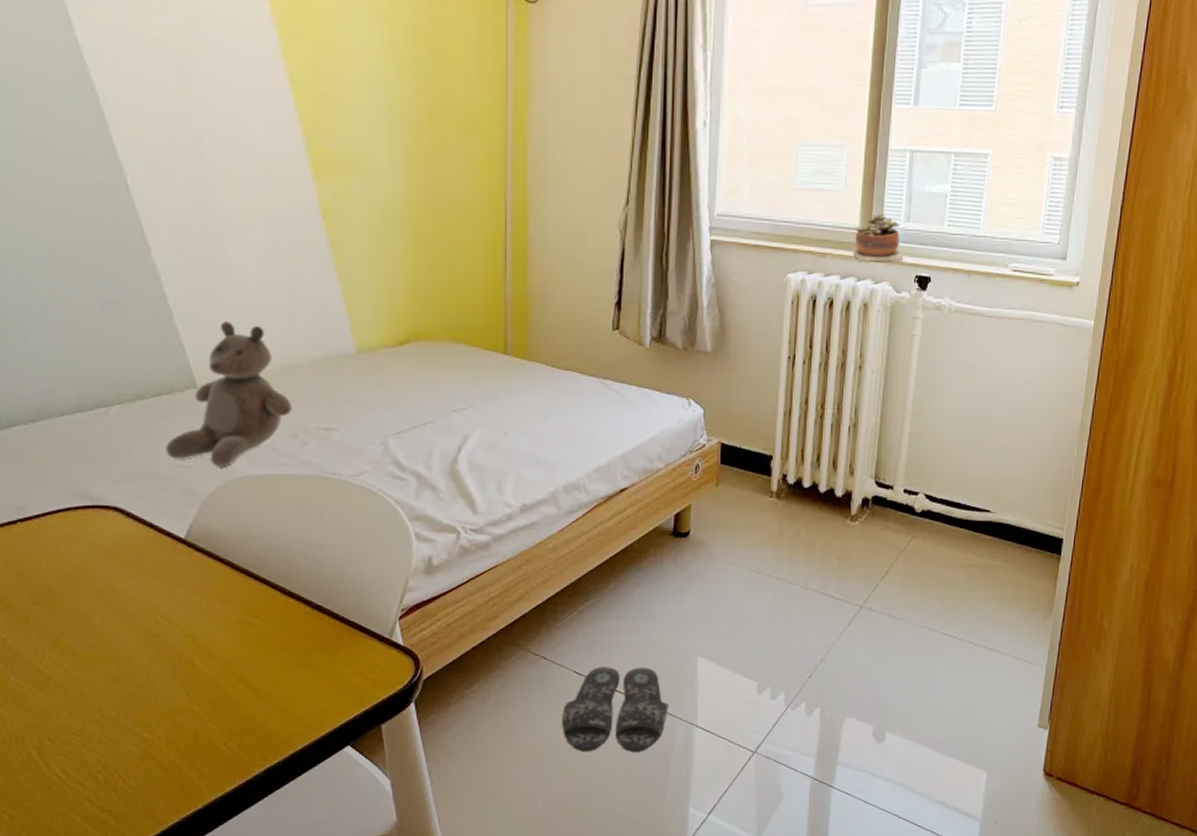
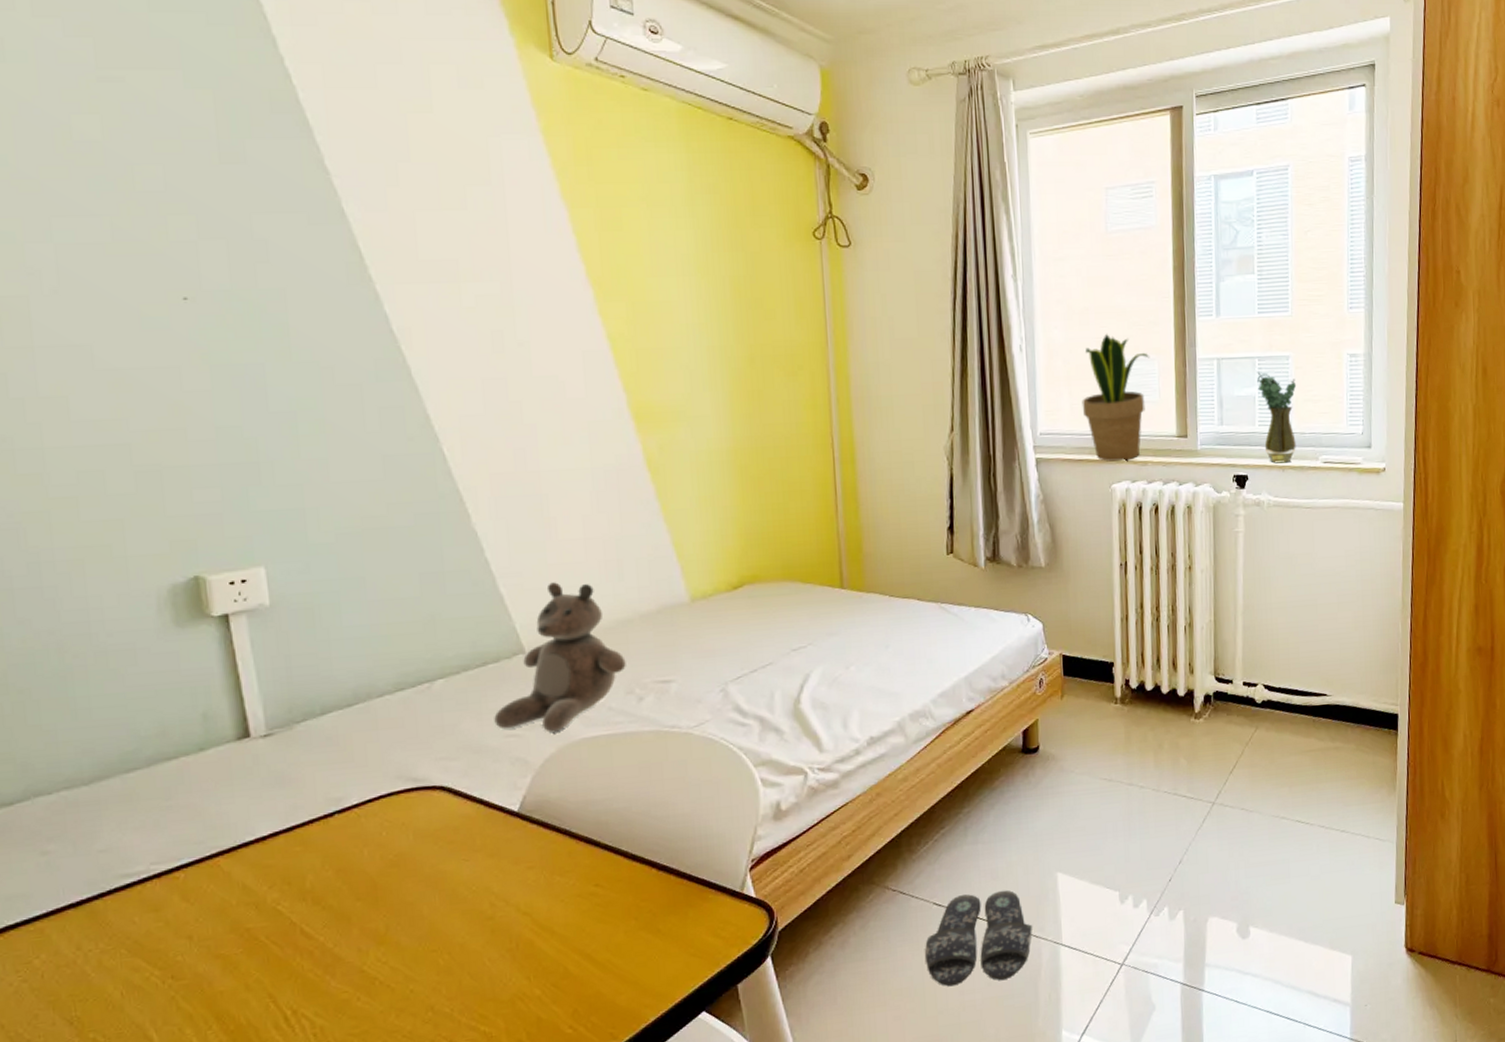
potted plant: none [763,114,840,251] -> present [1082,333,1150,462]
succulent plant: present [853,213,903,262] -> none [1173,419,1220,467]
vase: none [951,167,993,268] -> present [1257,371,1297,464]

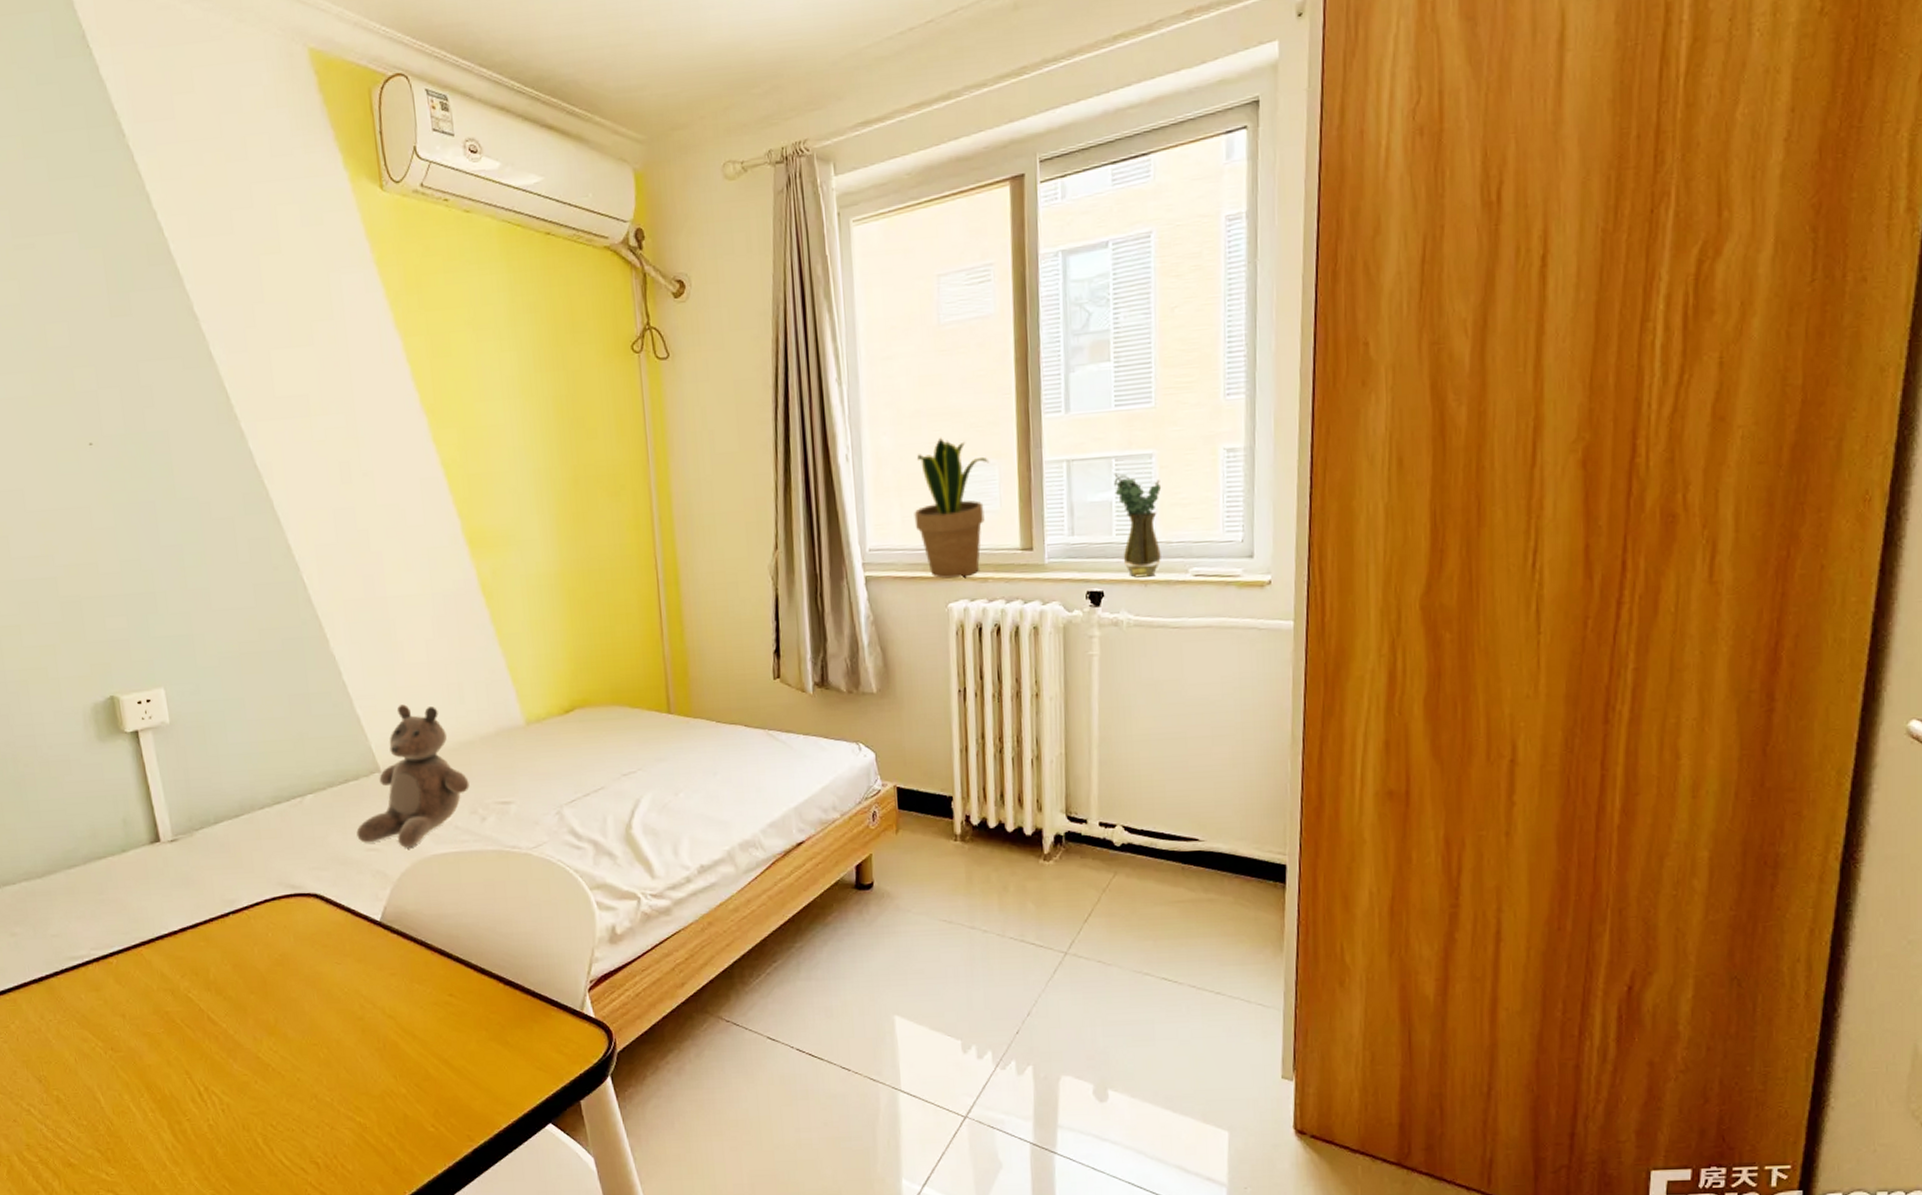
slippers: present [925,890,1033,987] -> none [760,1029,870,1123]

